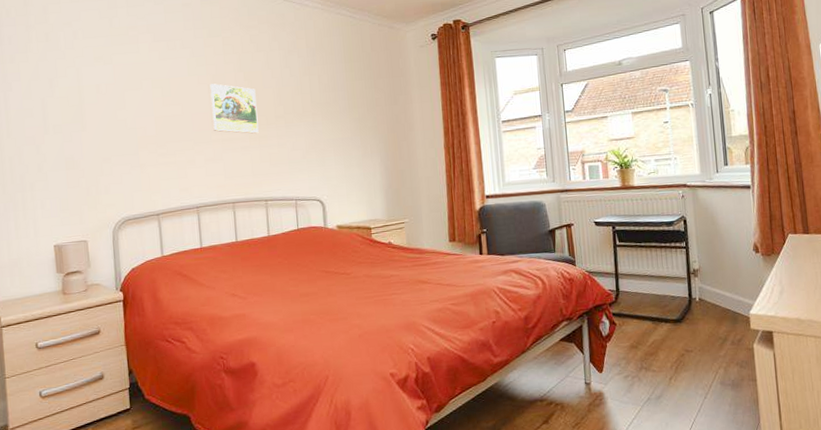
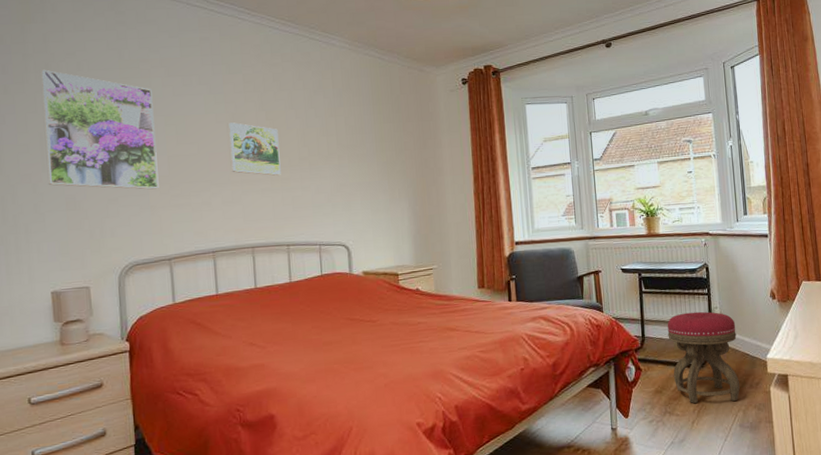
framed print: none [42,39,148,149] -> present [41,69,159,190]
stool: none [642,265,721,360] -> present [667,311,741,404]

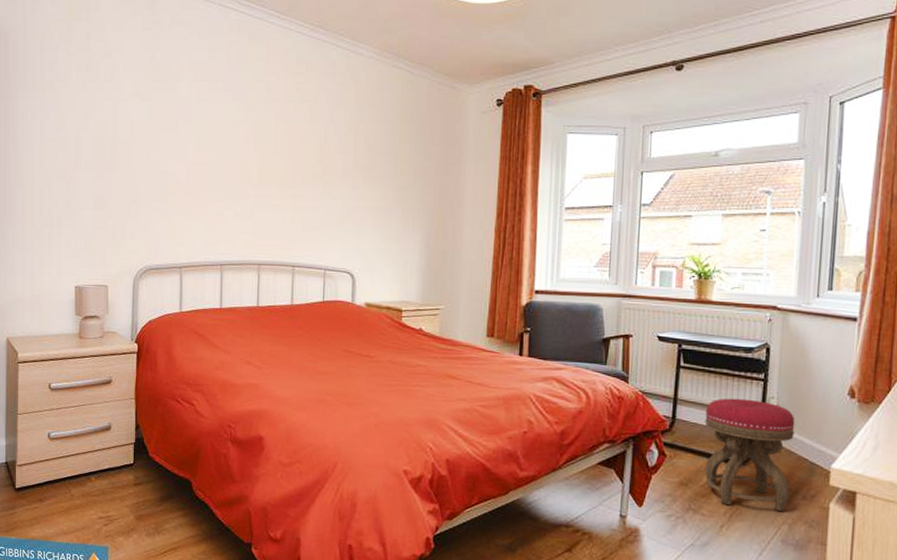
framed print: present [41,69,159,190] -> none [80,68,179,196]
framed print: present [228,122,281,176] -> none [246,133,295,192]

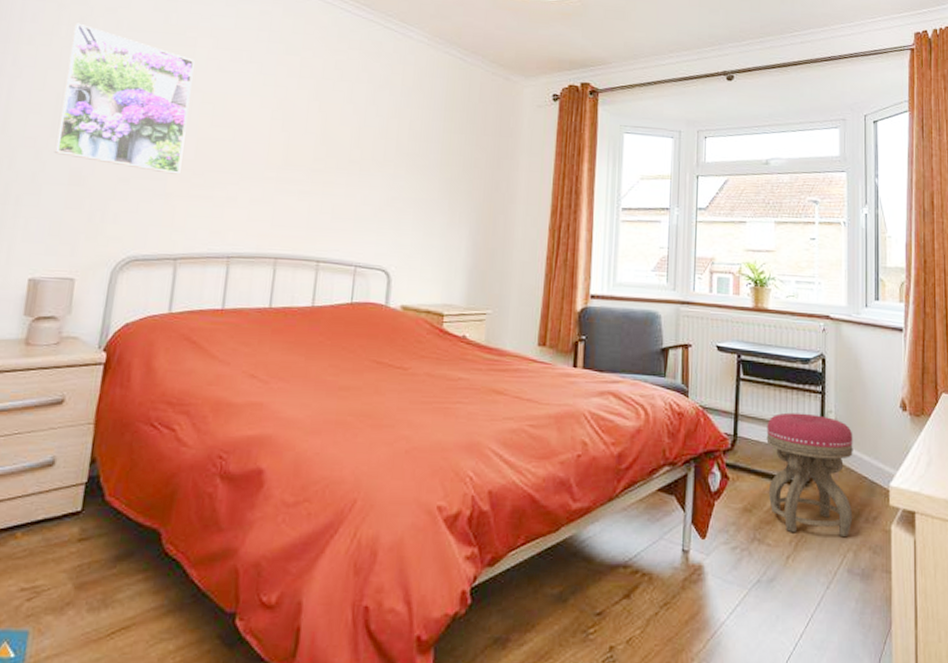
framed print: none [80,68,179,196] -> present [54,23,195,175]

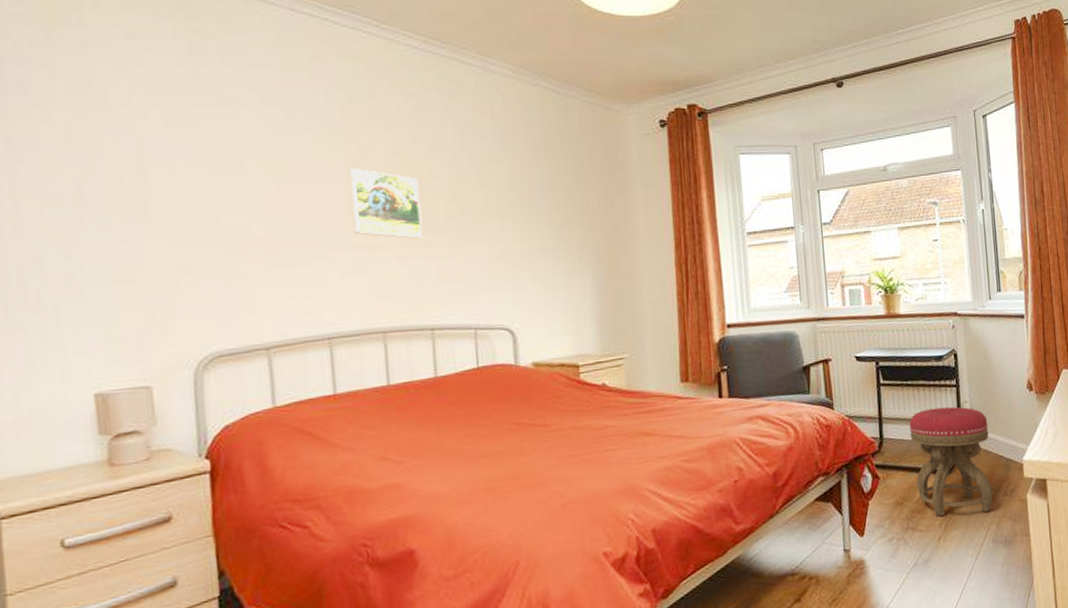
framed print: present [54,23,195,175] -> none [77,89,252,256]
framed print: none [268,109,330,177] -> present [350,168,423,239]

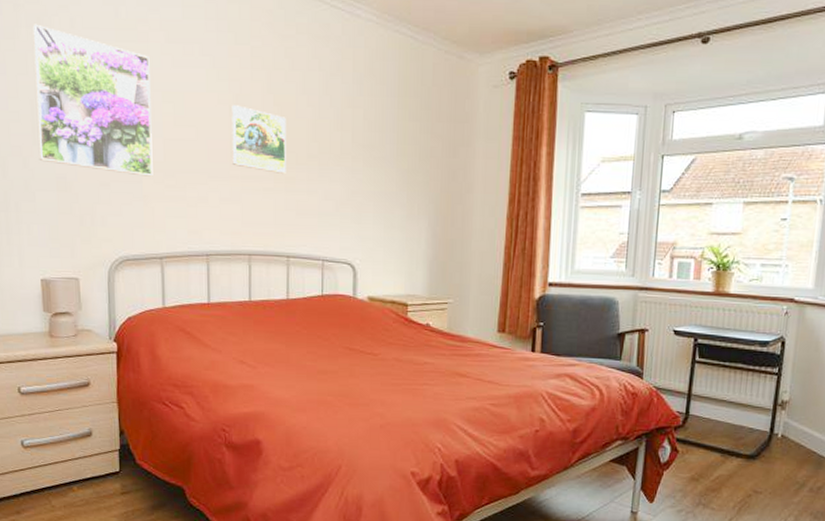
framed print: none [77,89,252,256] -> present [32,24,153,177]
stool: present [909,406,994,517] -> none [716,392,806,503]

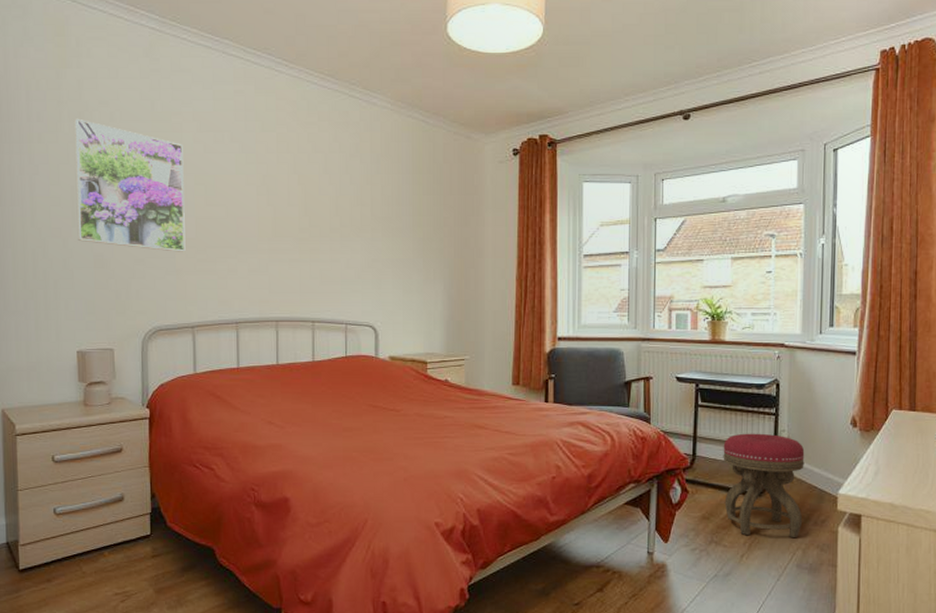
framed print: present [231,105,286,174] -> none [259,185,310,245]
stool: none [716,392,806,503] -> present [723,433,805,537]

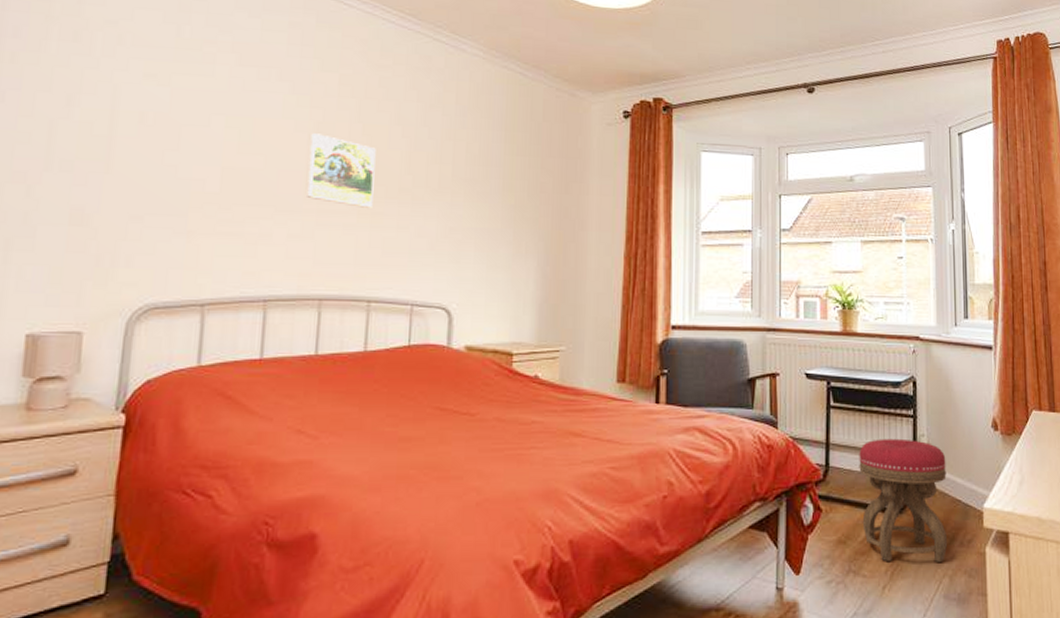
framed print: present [74,118,186,252] -> none [49,37,214,209]
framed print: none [259,185,310,245] -> present [307,133,376,208]

